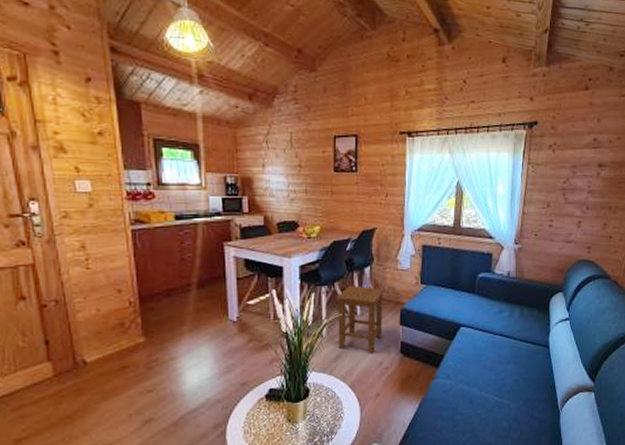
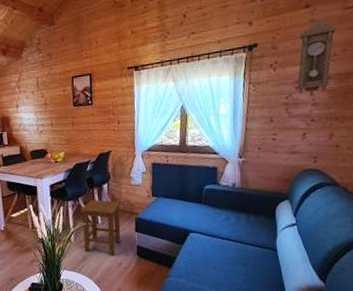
pendulum clock: none [573,102,613,183] -> present [296,18,337,97]

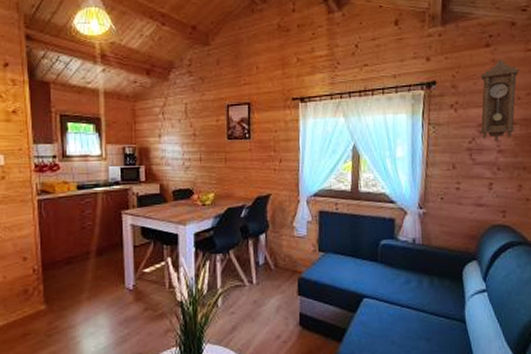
stool: present [80,199,121,255] -> none [231,252,281,325]

